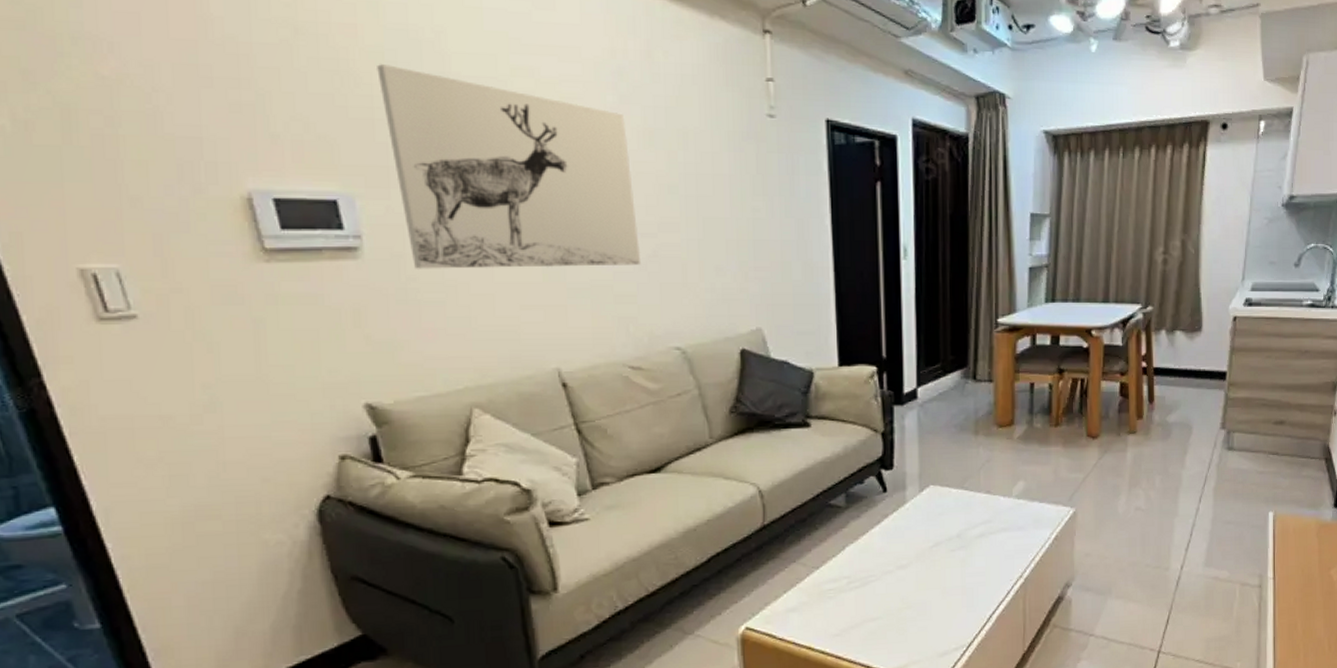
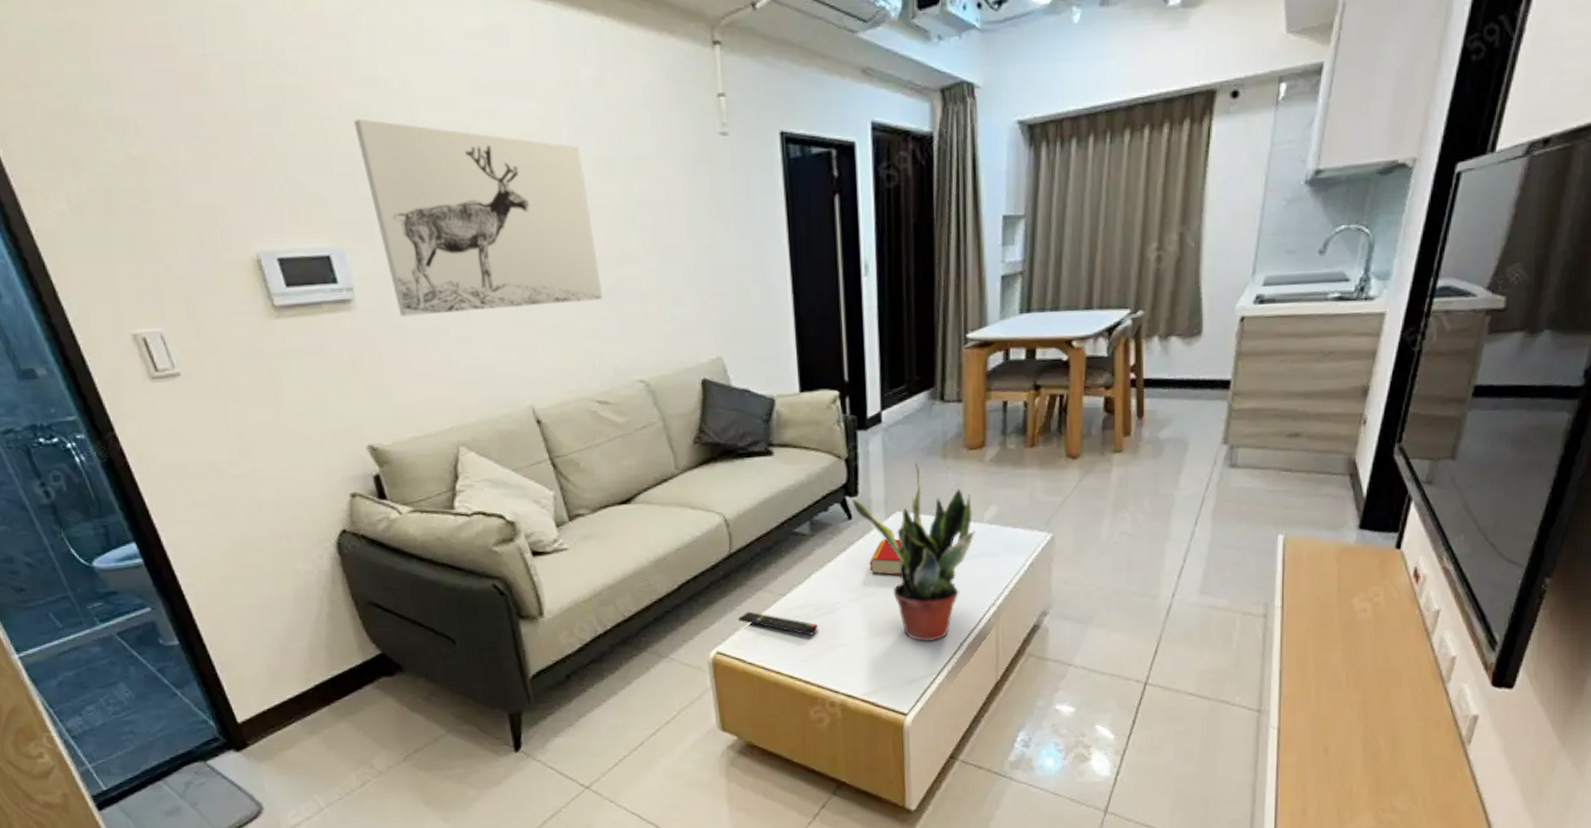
remote control: none [770,584,851,609] -> present [738,611,818,635]
potted plant: none [886,439,1006,615] -> present [851,463,977,642]
book: none [903,512,940,548] -> present [869,539,908,575]

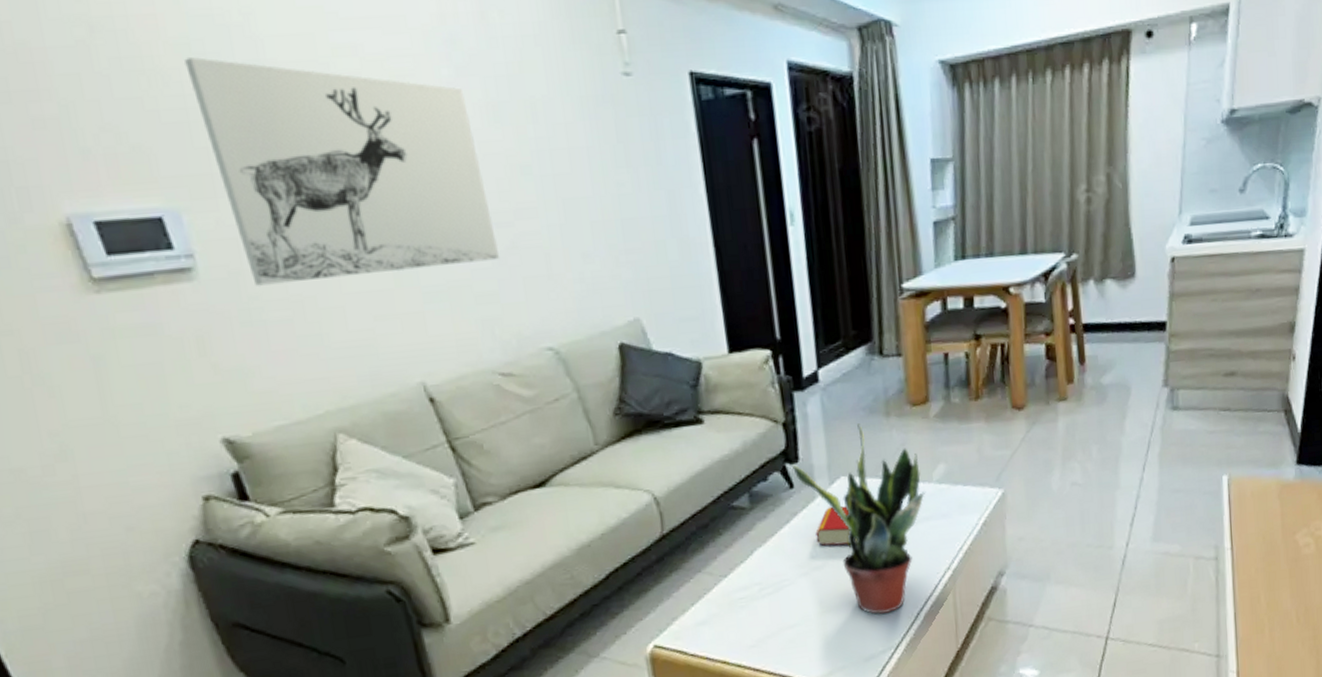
remote control: present [738,611,818,635] -> none [676,597,765,618]

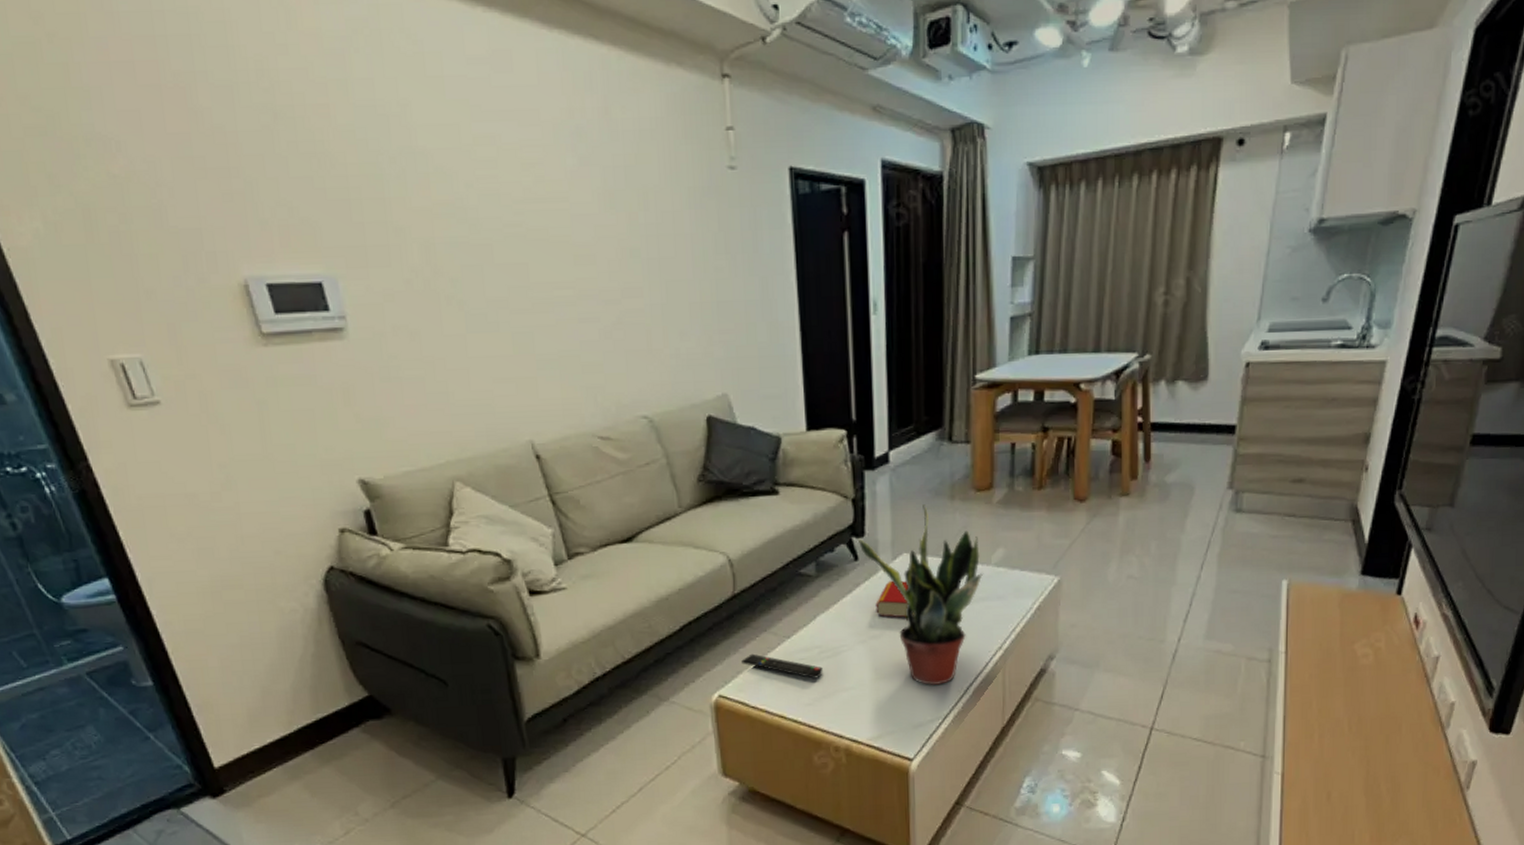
wall art: present [184,57,500,286] -> none [349,143,607,347]
remote control: none [676,597,765,618] -> present [742,653,823,679]

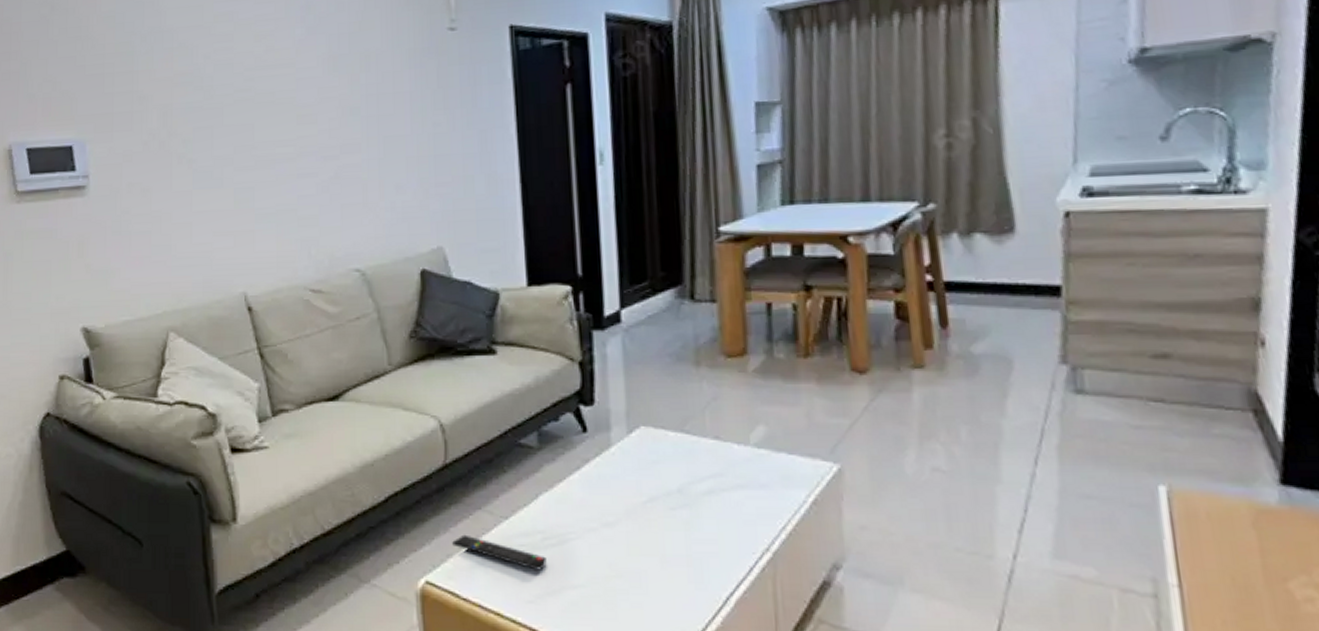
potted plant: present [857,504,984,686] -> none [585,371,741,592]
book: present [875,580,914,618] -> none [609,458,656,504]

